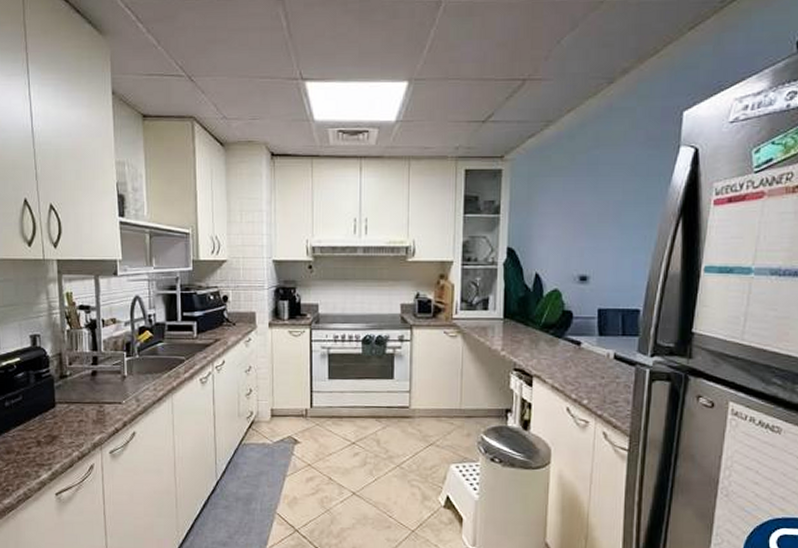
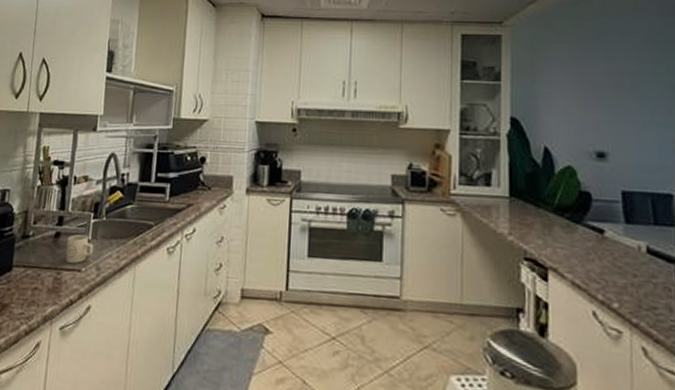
mug: none [104,371,131,398] -> present [65,233,94,264]

